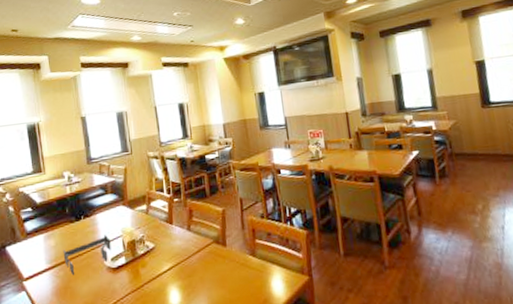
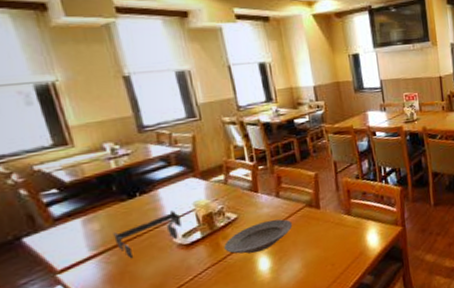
plate: none [142,253,201,285] -> present [224,219,293,254]

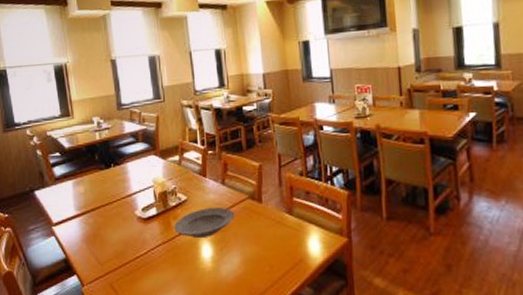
napkin holder: present [113,209,182,259] -> none [92,183,142,224]

